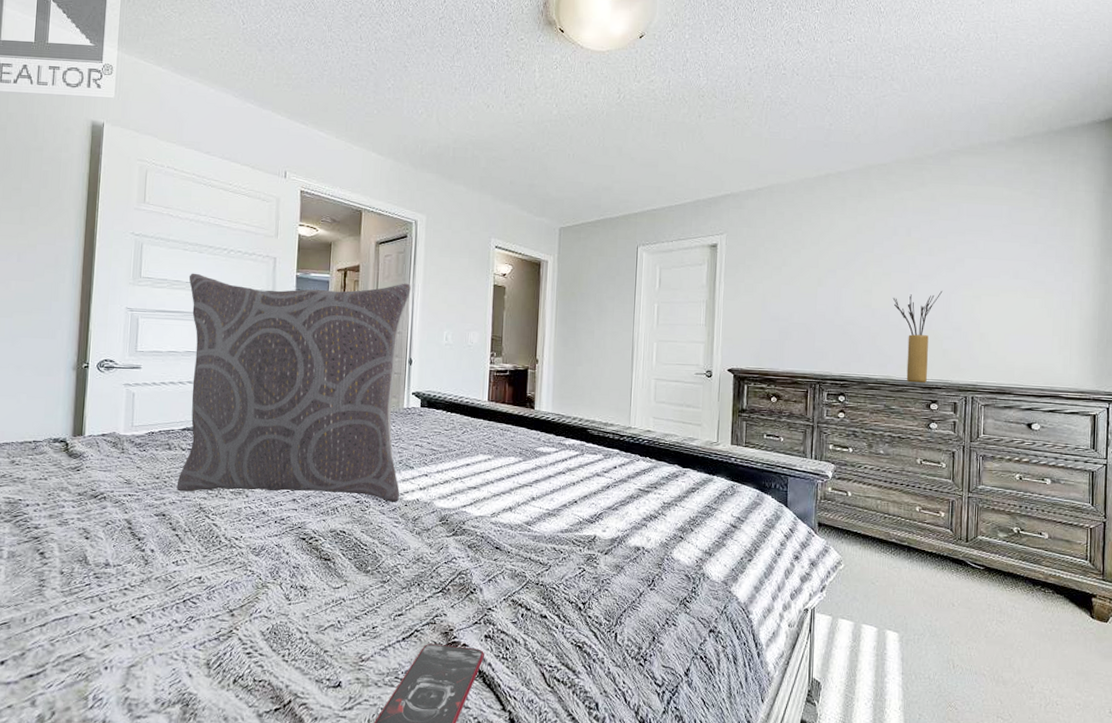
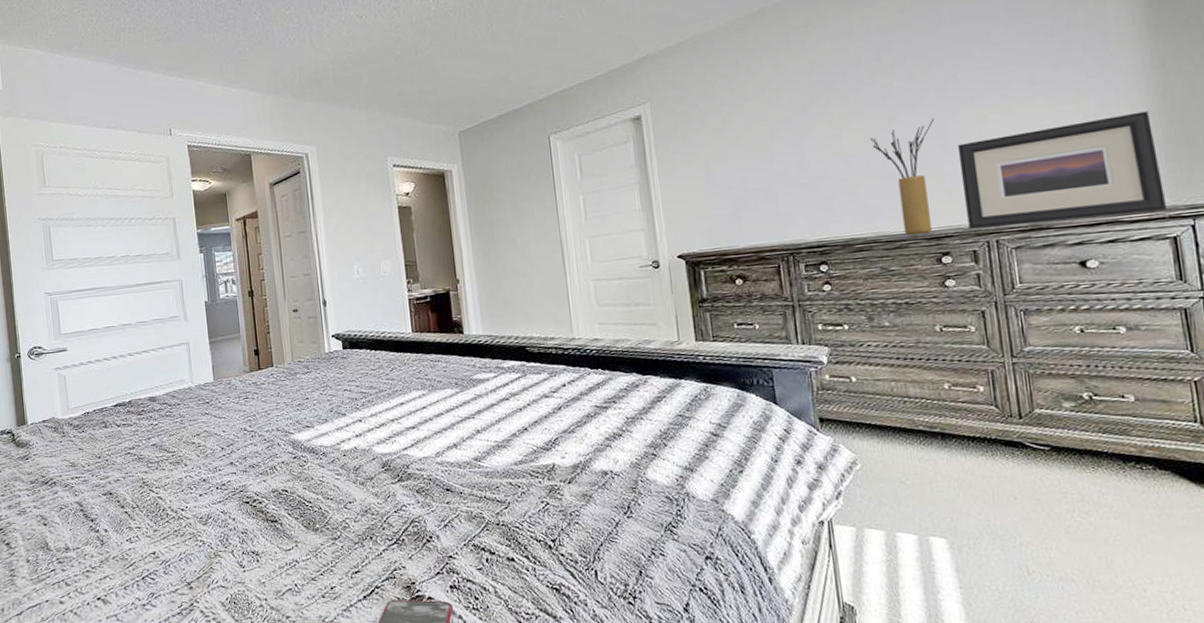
pillow: present [176,273,411,502] -> none [96,221,337,468]
picture frame: none [954,314,1093,393] -> present [957,111,1168,229]

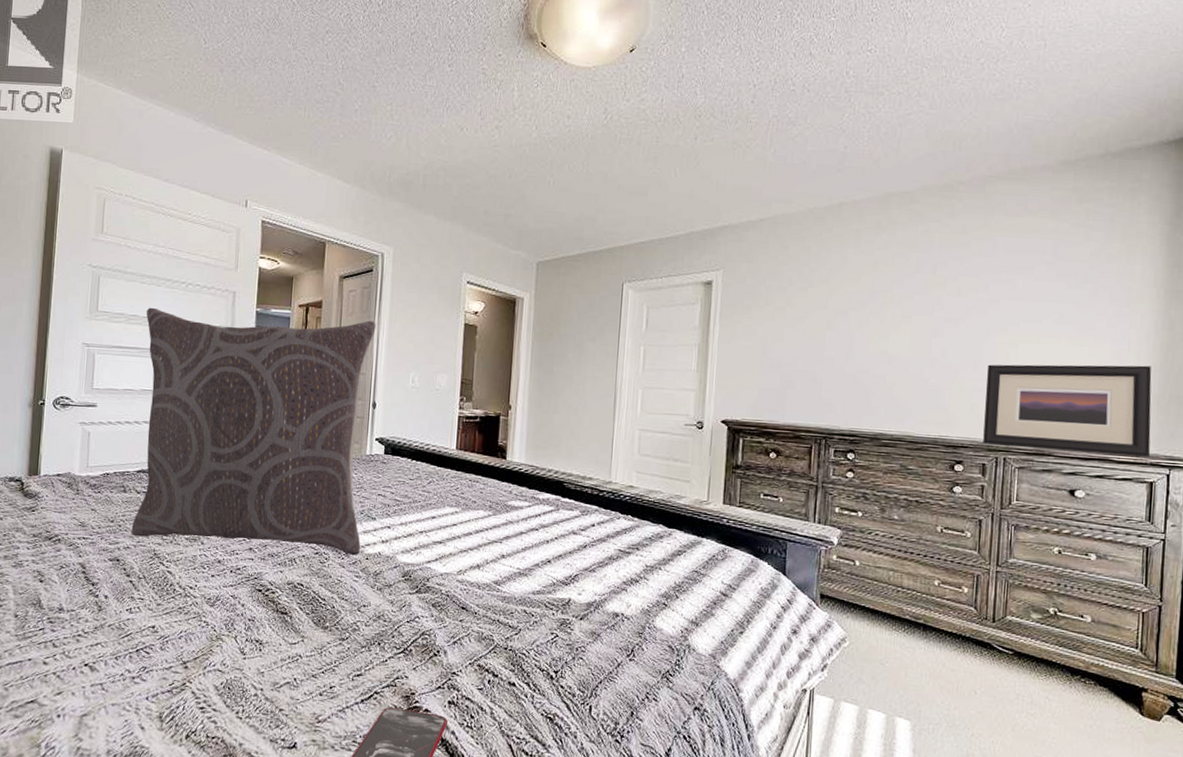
pillow: none [96,221,337,468] -> present [131,307,376,555]
vase: present [869,117,935,236] -> none [913,336,973,441]

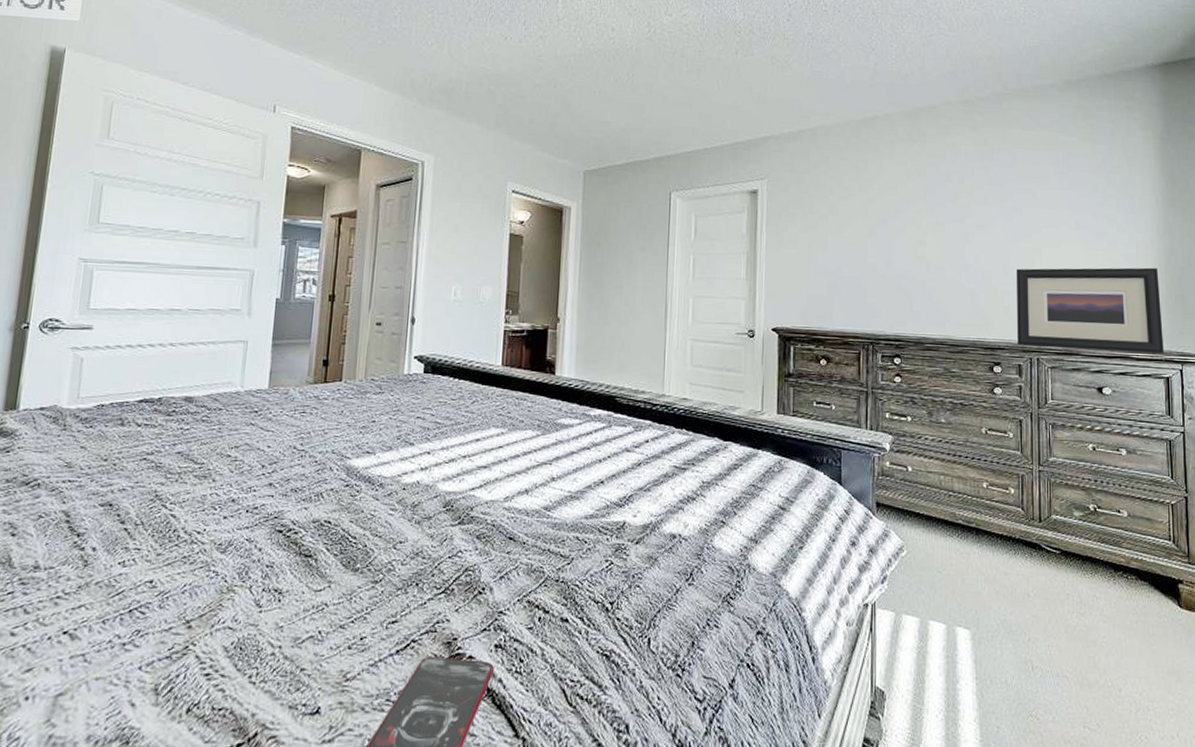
pillow: present [131,307,376,555] -> none [128,218,416,485]

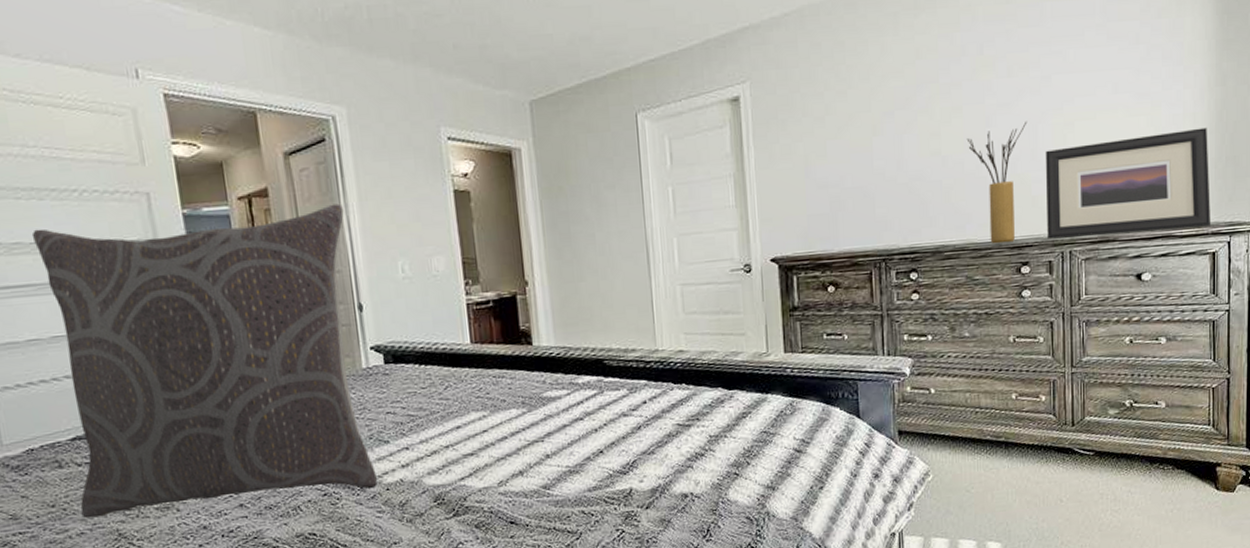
pillow: none [128,218,416,485] -> present [31,203,378,519]
vase: none [948,241,1001,344] -> present [966,120,1027,244]

